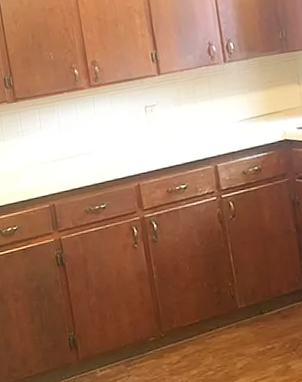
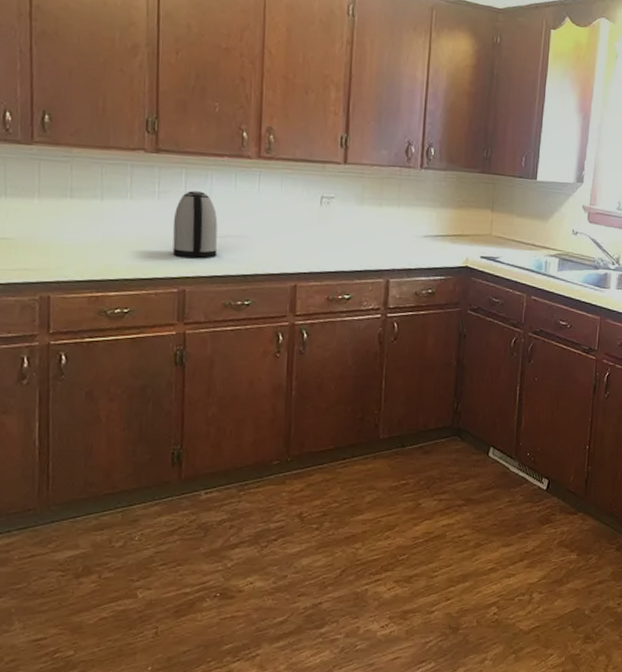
kettle: none [36,124,73,179] -> present [172,191,218,258]

